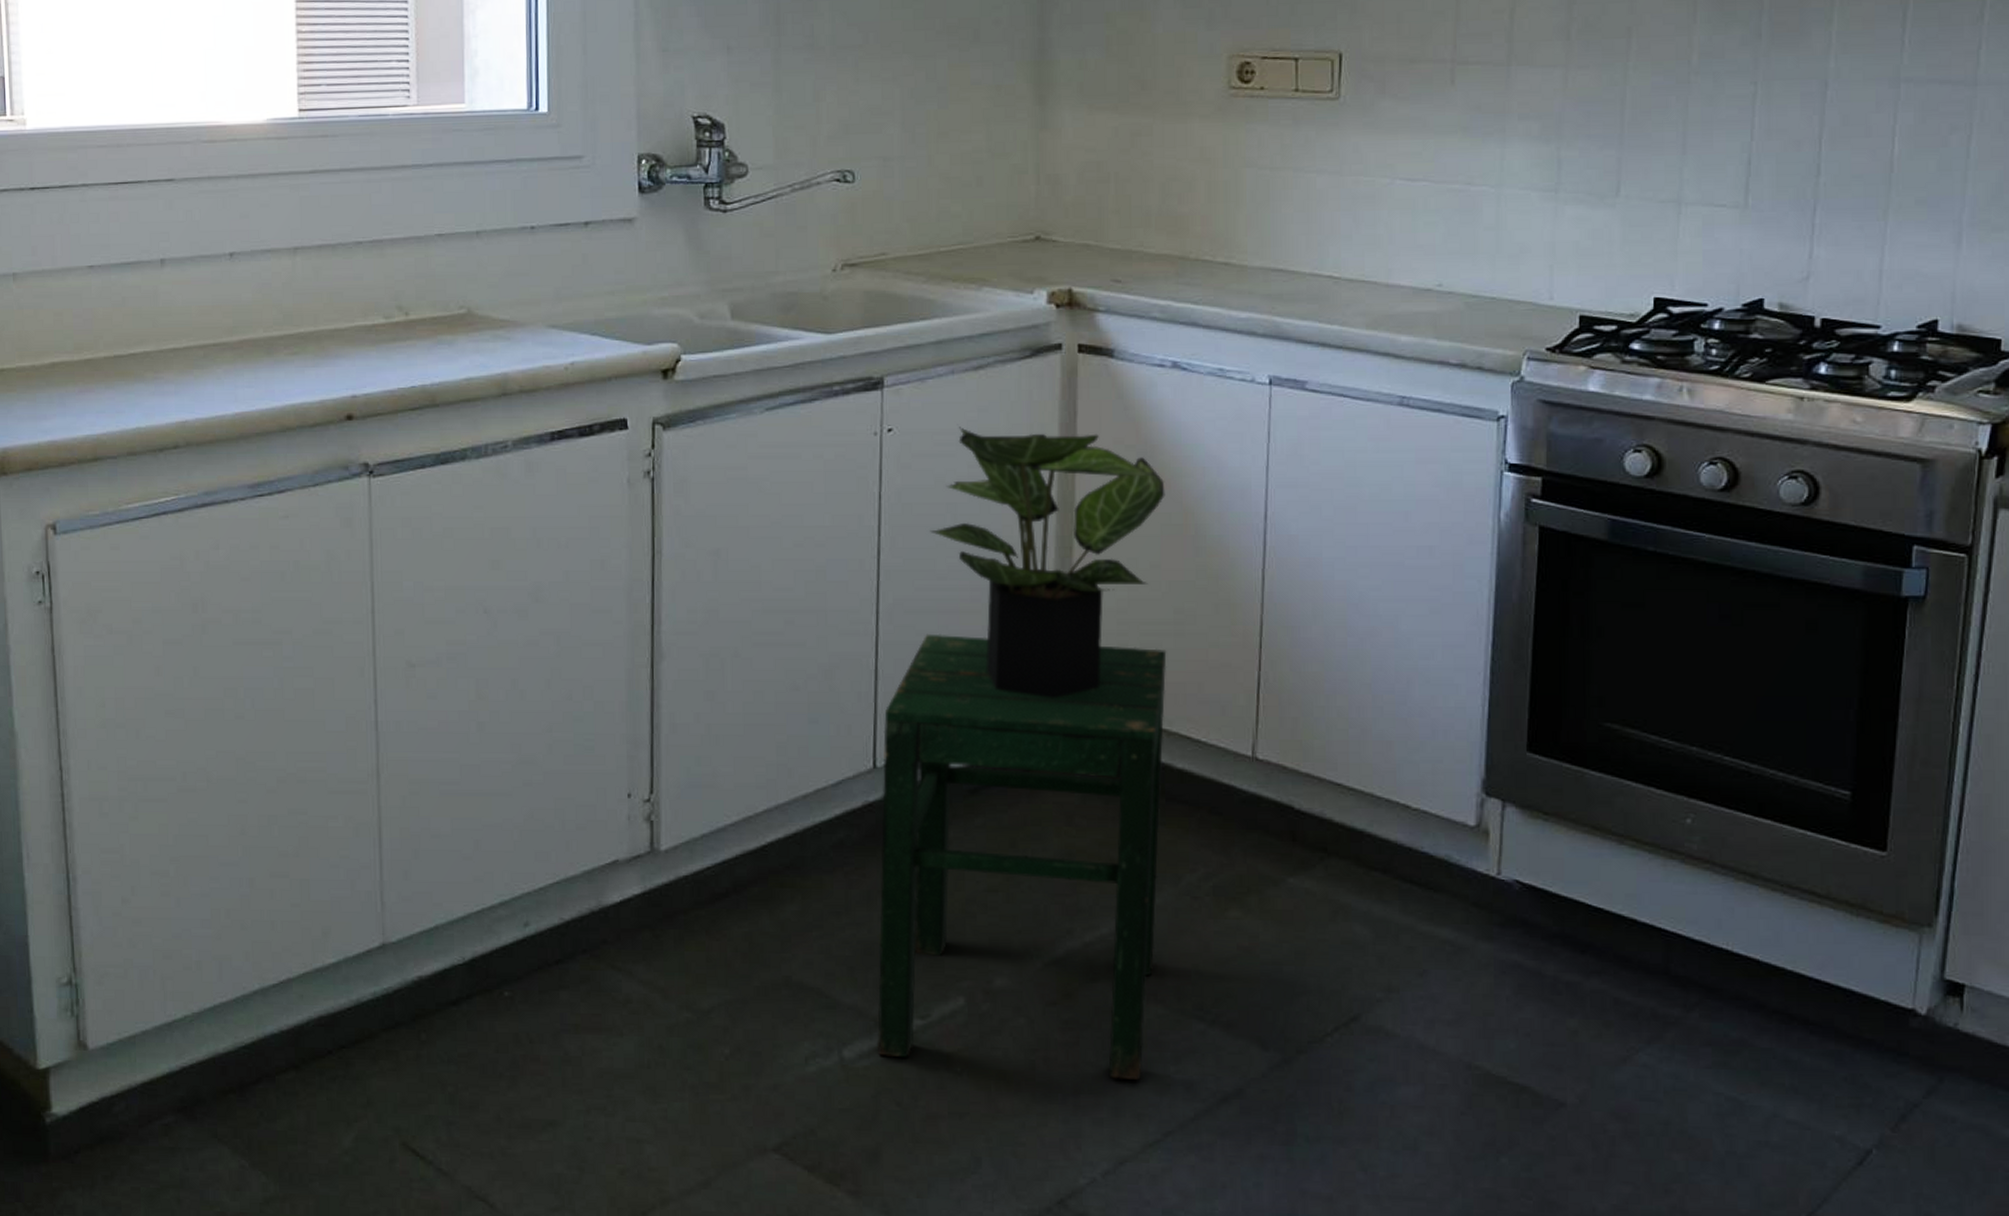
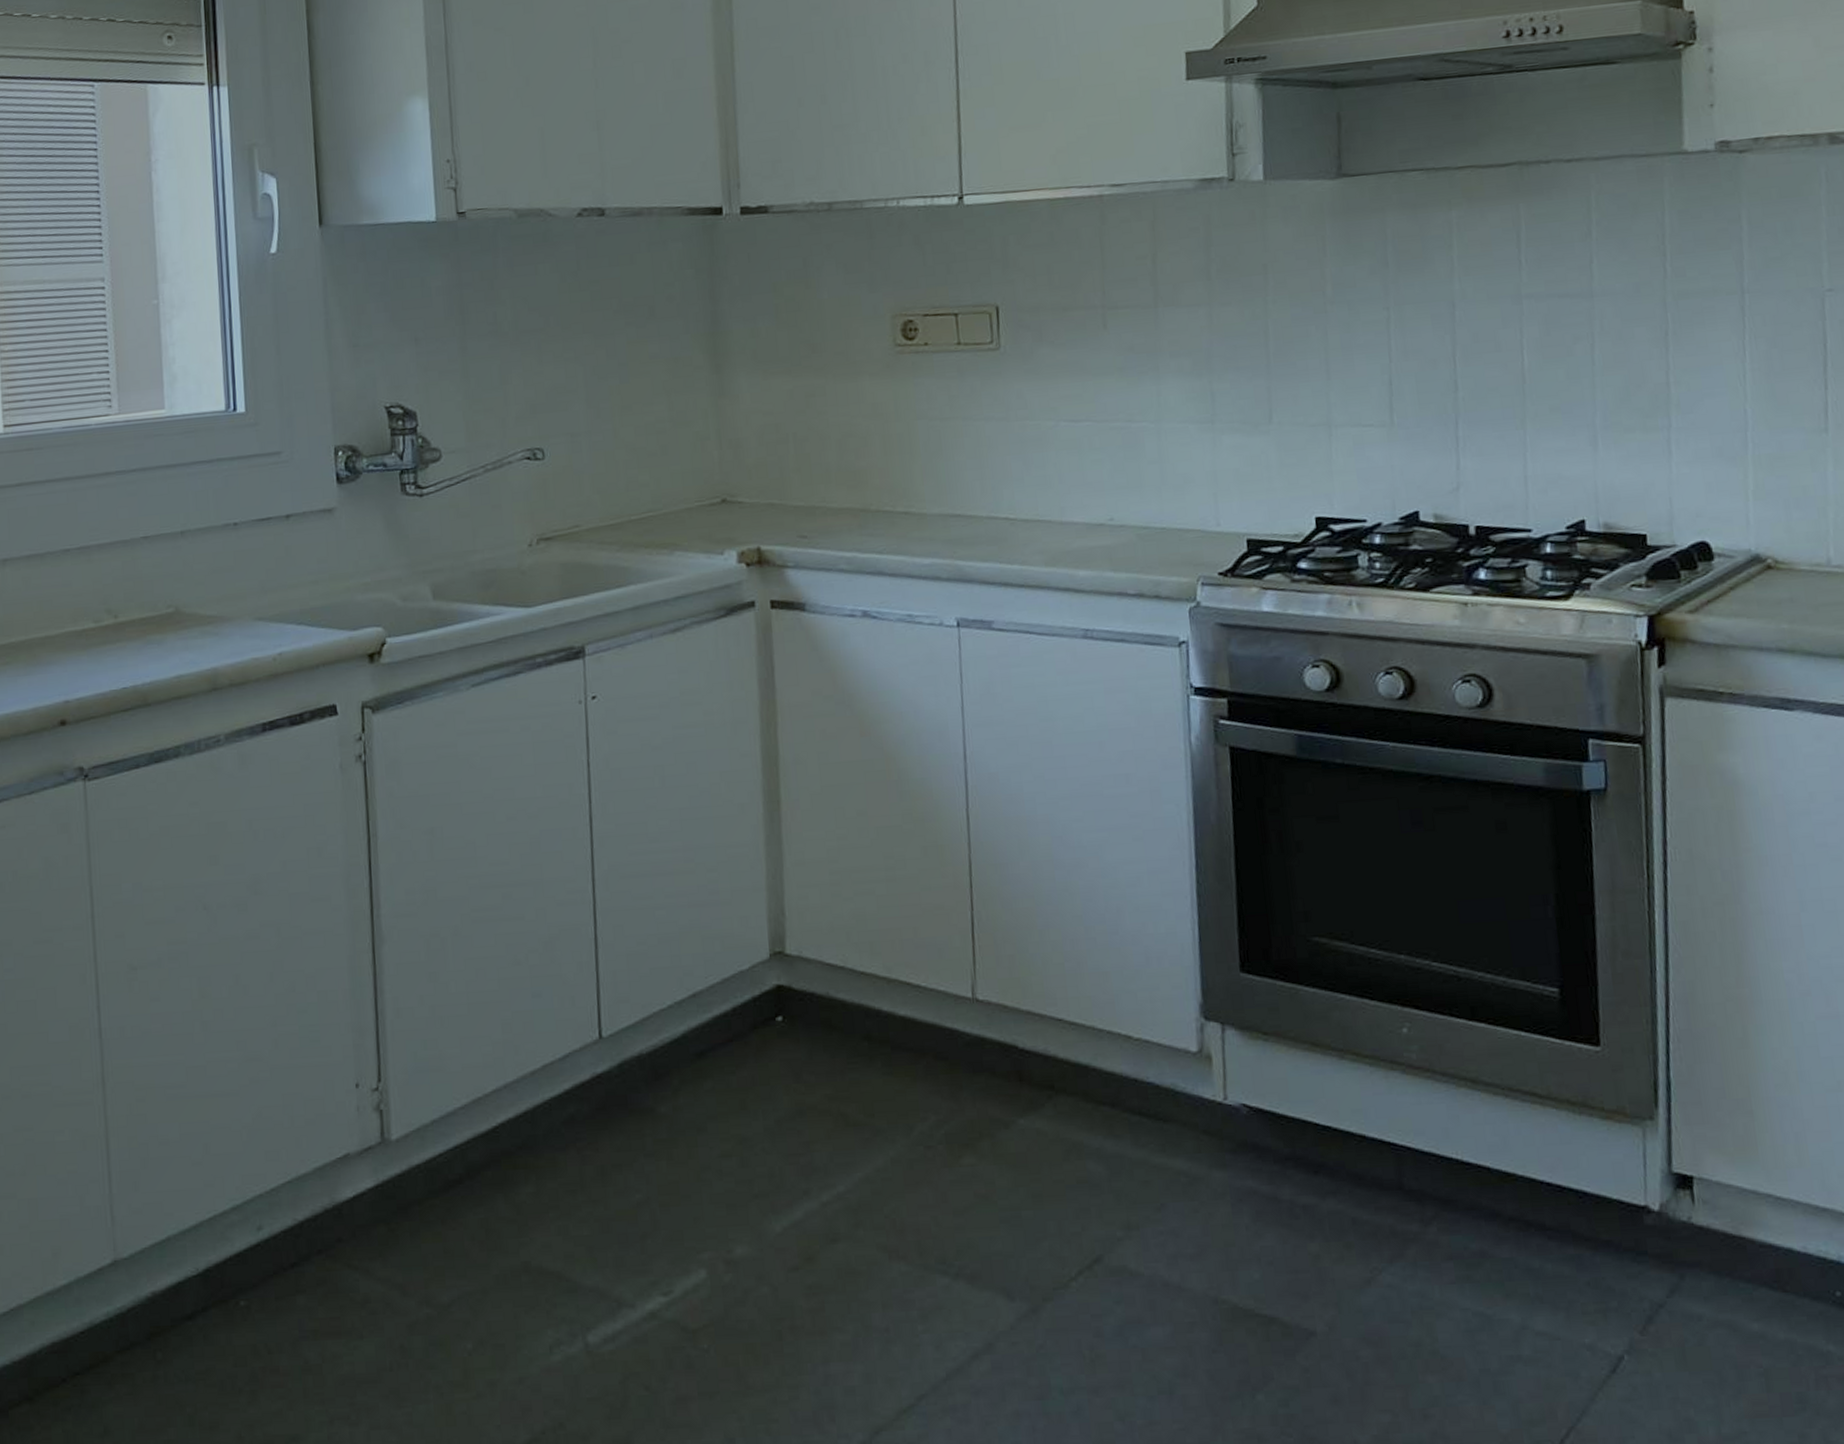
stool: present [877,633,1167,1081] -> none [606,895,893,1344]
potted plant: present [930,427,1165,700] -> none [639,686,866,955]

